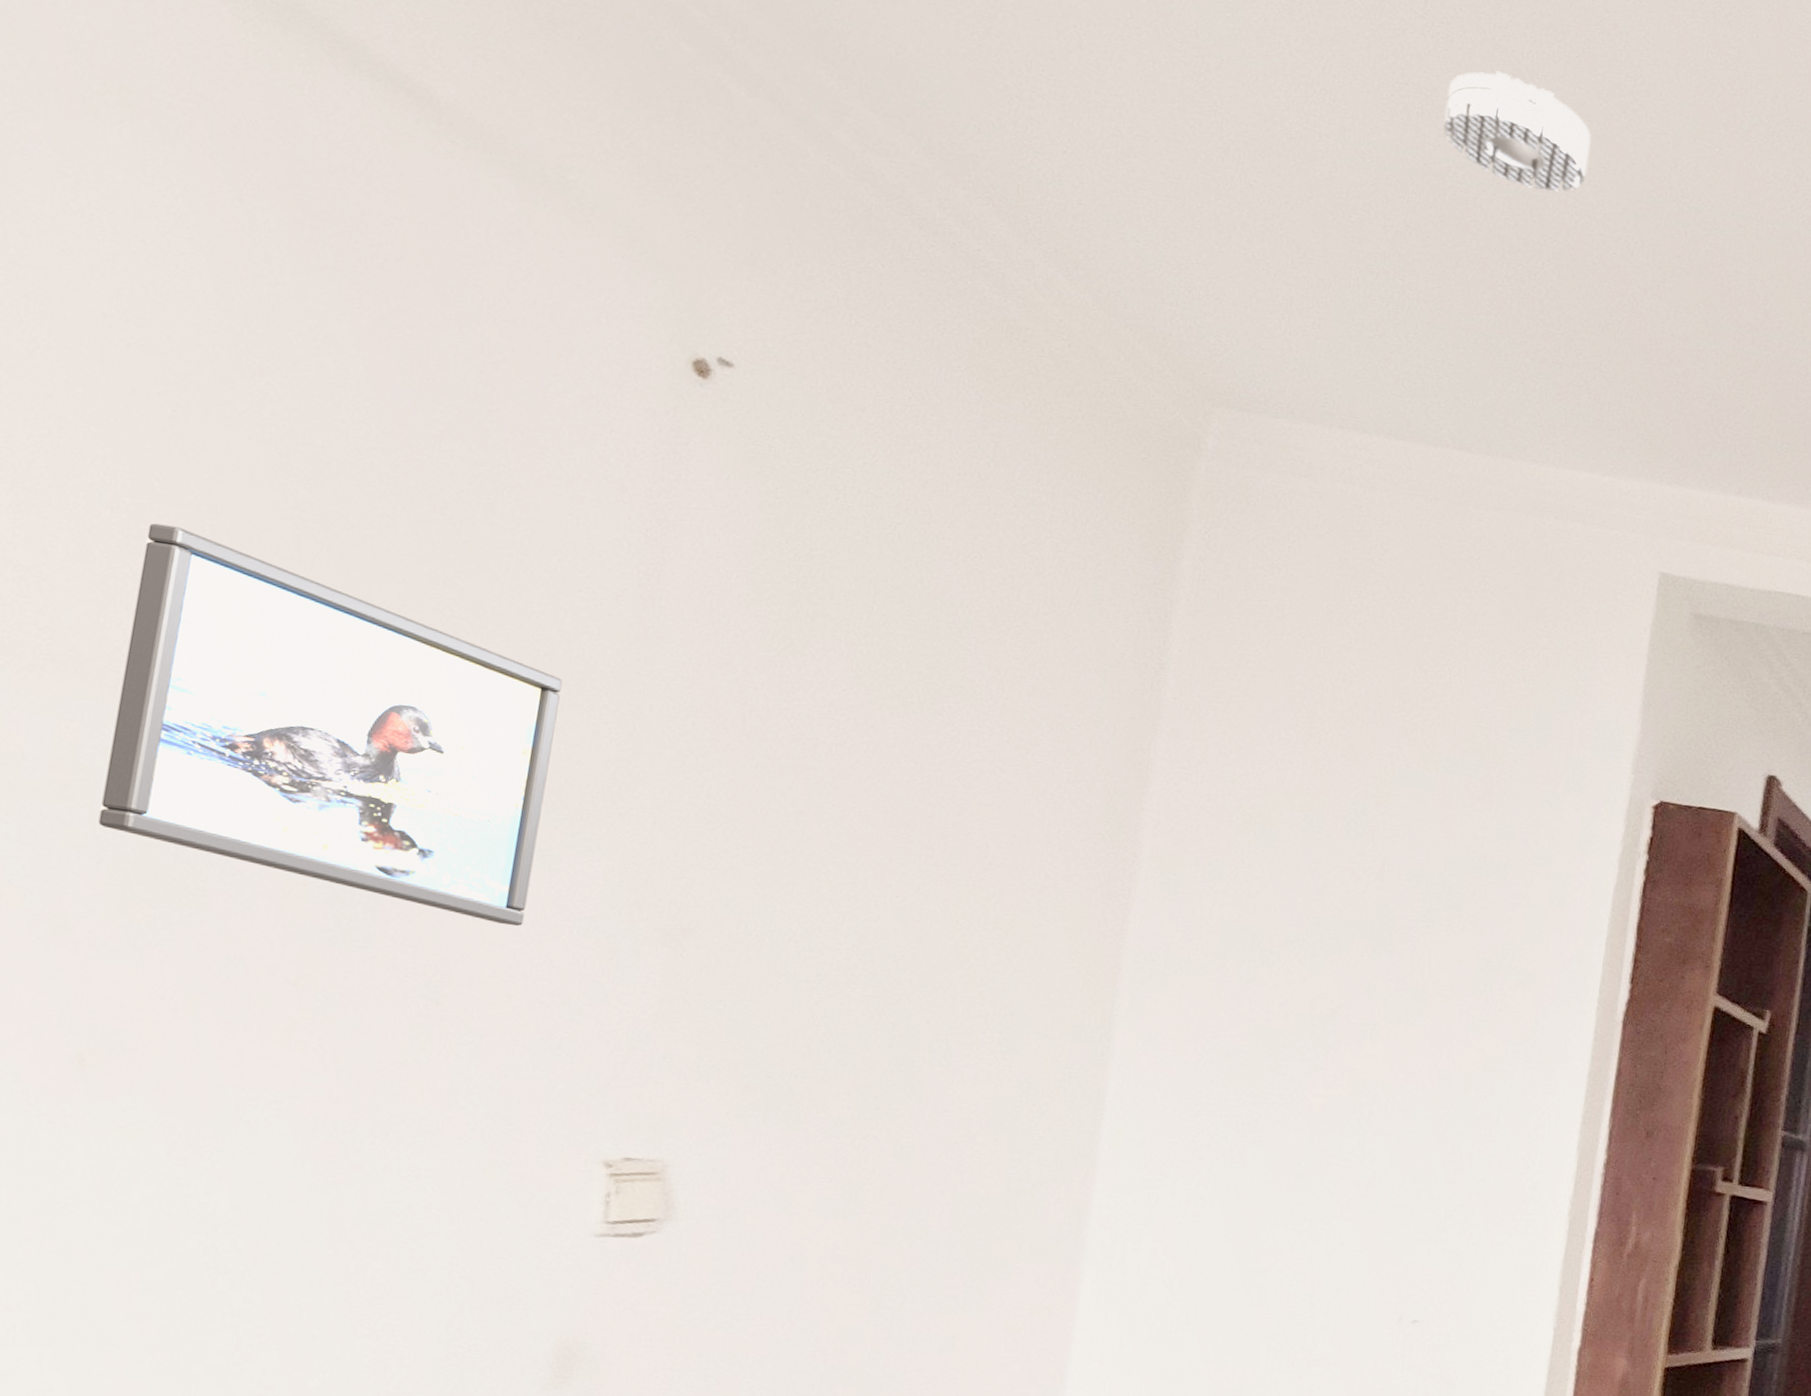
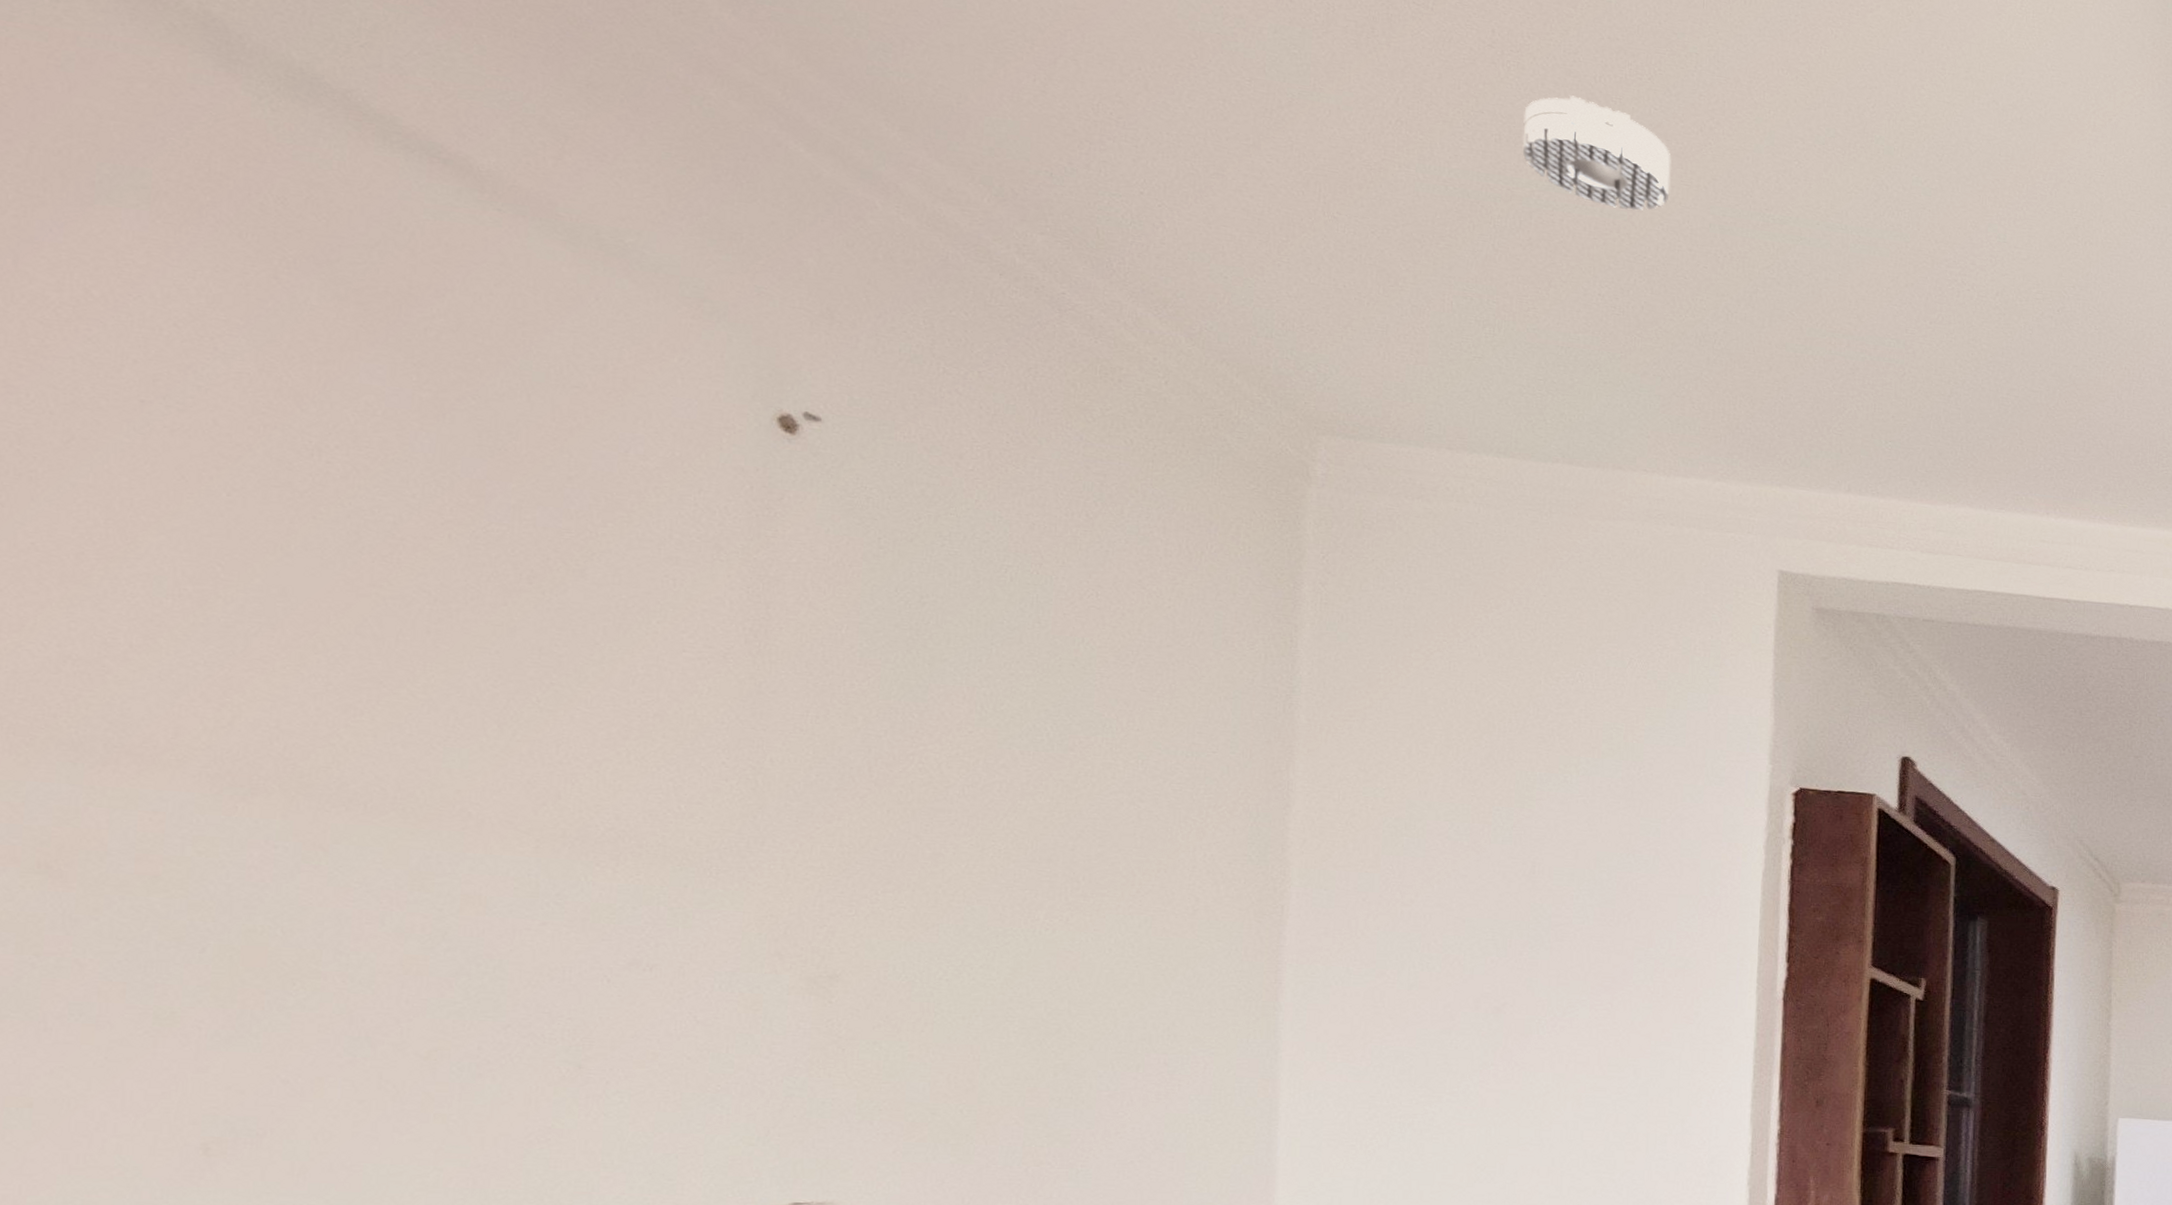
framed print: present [98,523,563,927] -> none [196,609,676,986]

